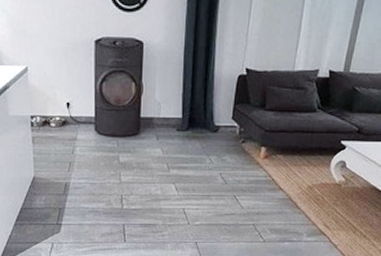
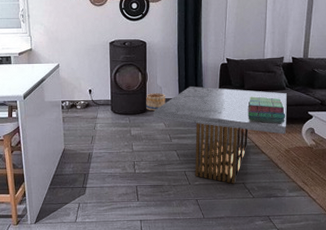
basket: none [139,110,165,133] -> present [146,93,166,111]
coffee table: none [148,103,317,225] -> present [153,86,287,184]
stack of books: none [266,118,314,149] -> present [248,95,286,119]

